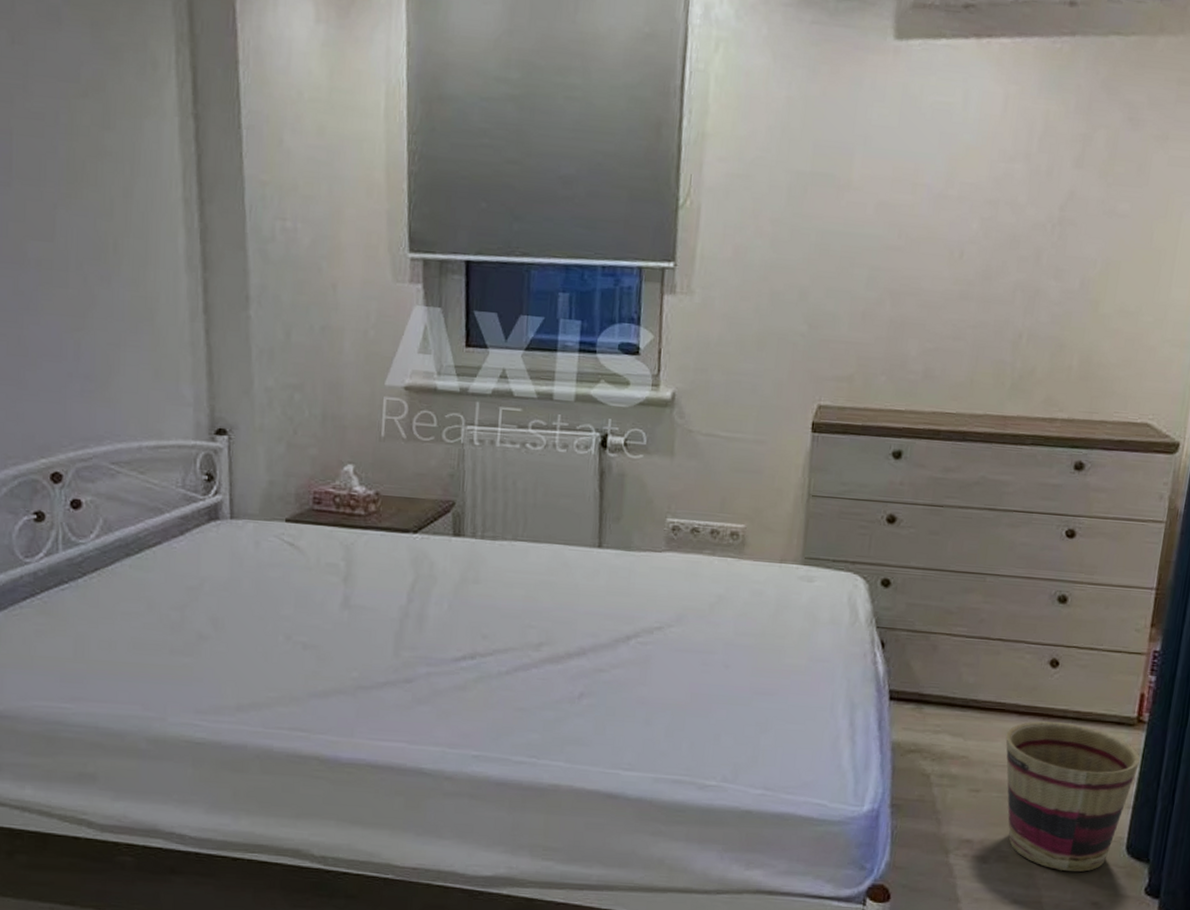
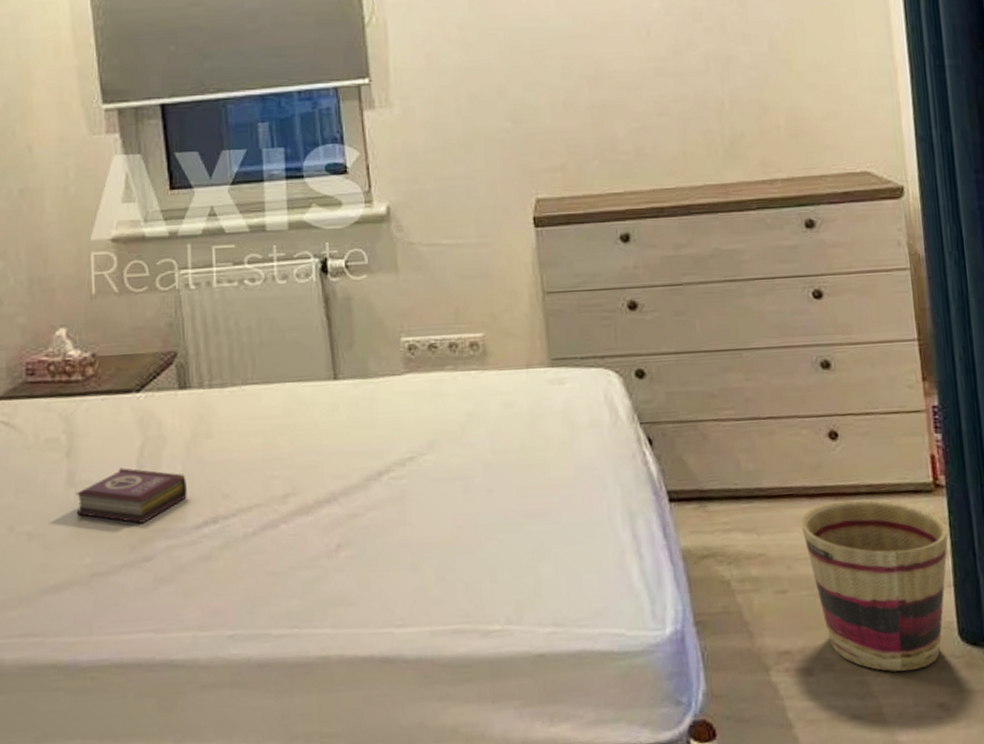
book: none [348,598,451,650] -> present [75,468,187,523]

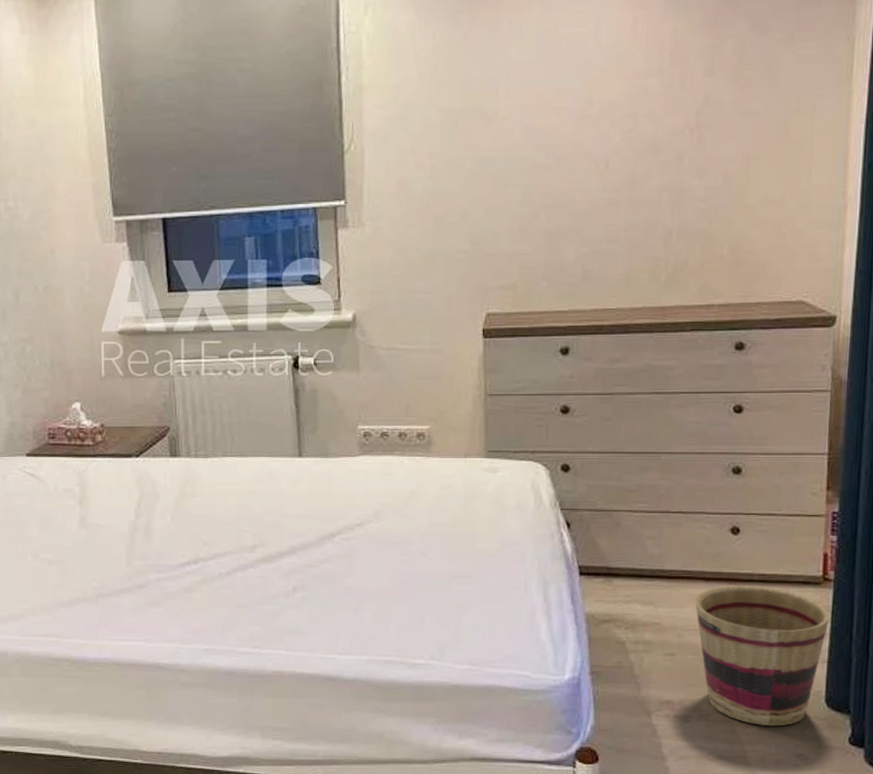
book: present [75,468,187,523] -> none [86,516,174,559]

